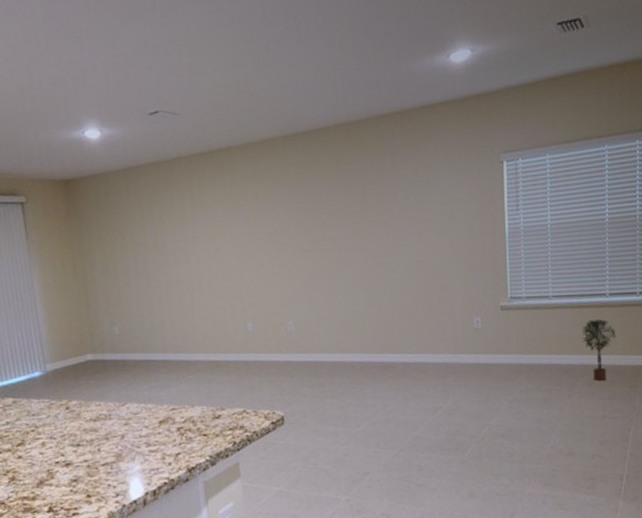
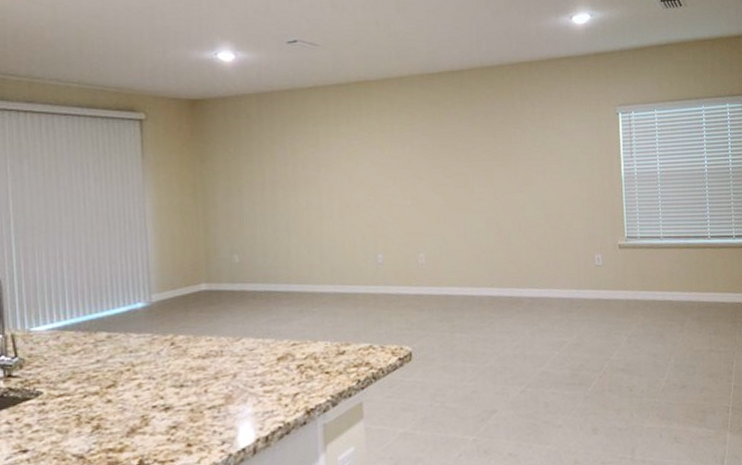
potted tree: present [581,319,616,381] -> none [689,259,718,316]

